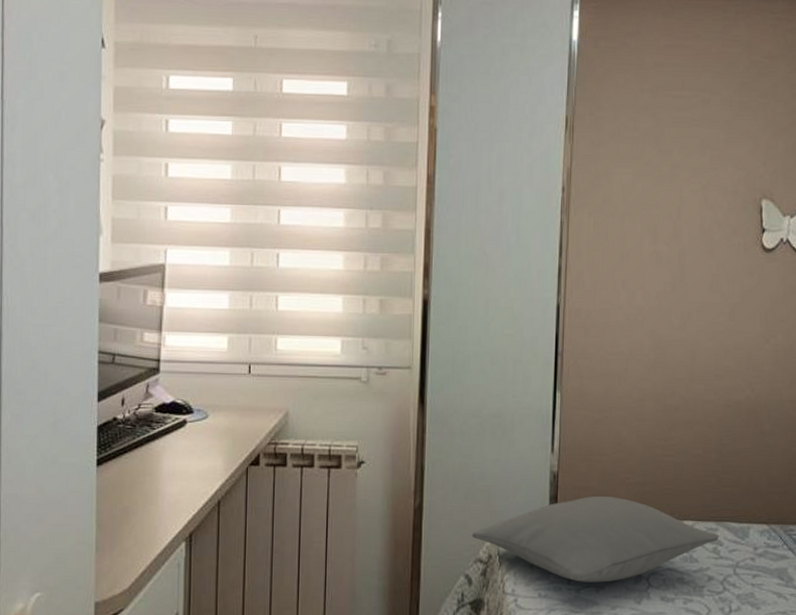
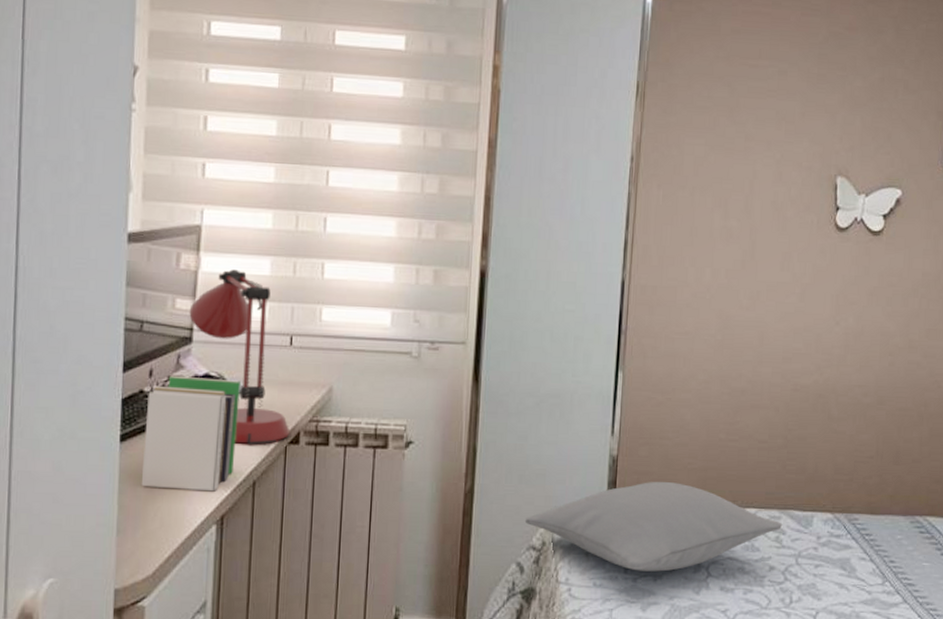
books: none [116,403,204,511] -> present [141,375,240,492]
desk lamp: none [156,304,251,467] -> present [189,269,290,445]

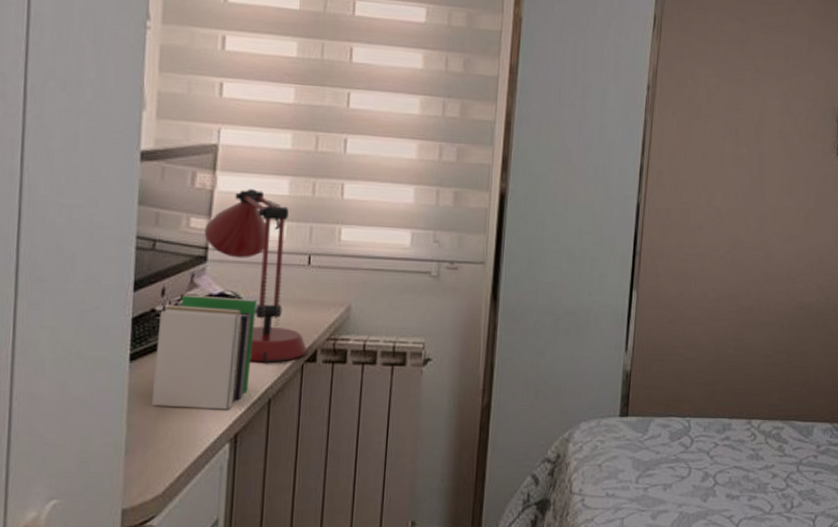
pillow: present [524,481,783,572] -> none [540,395,786,481]

